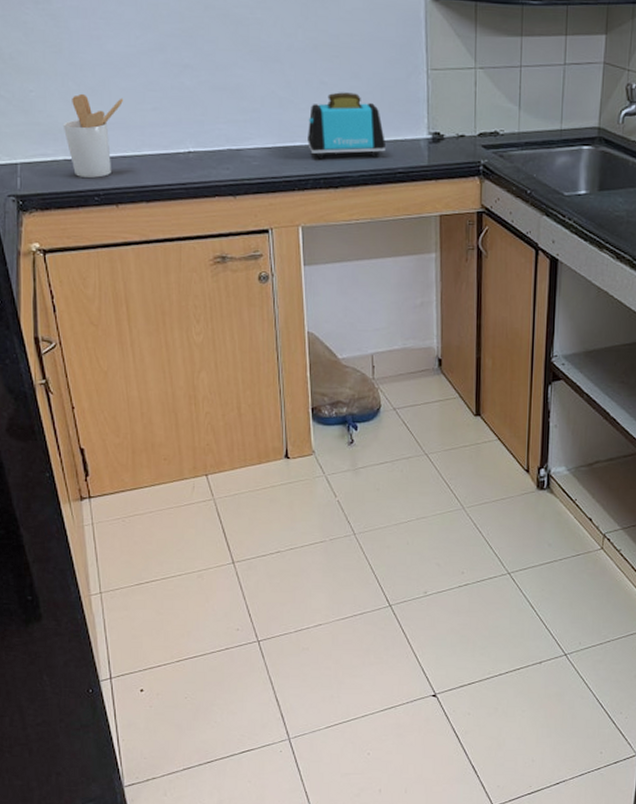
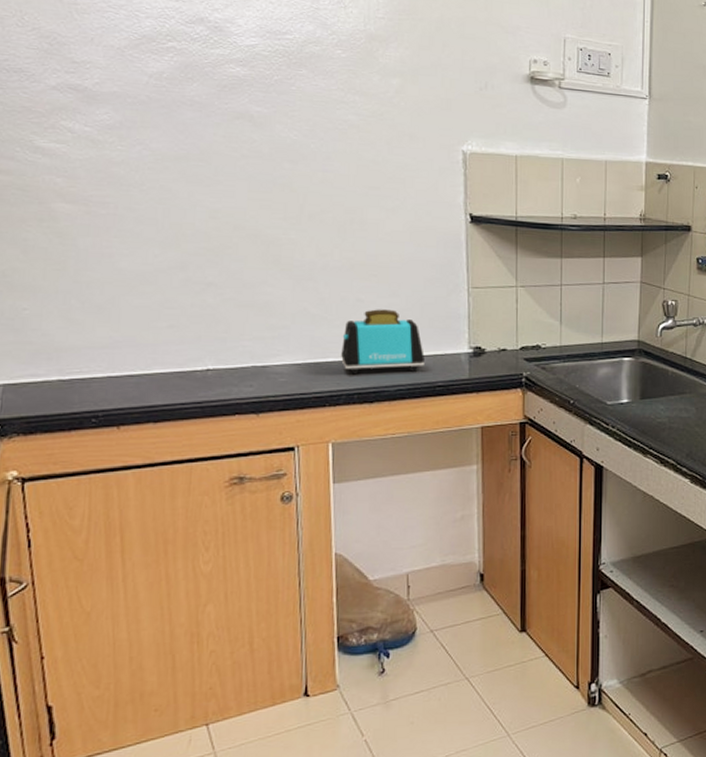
utensil holder: present [62,93,123,178] -> none [59,311,134,398]

